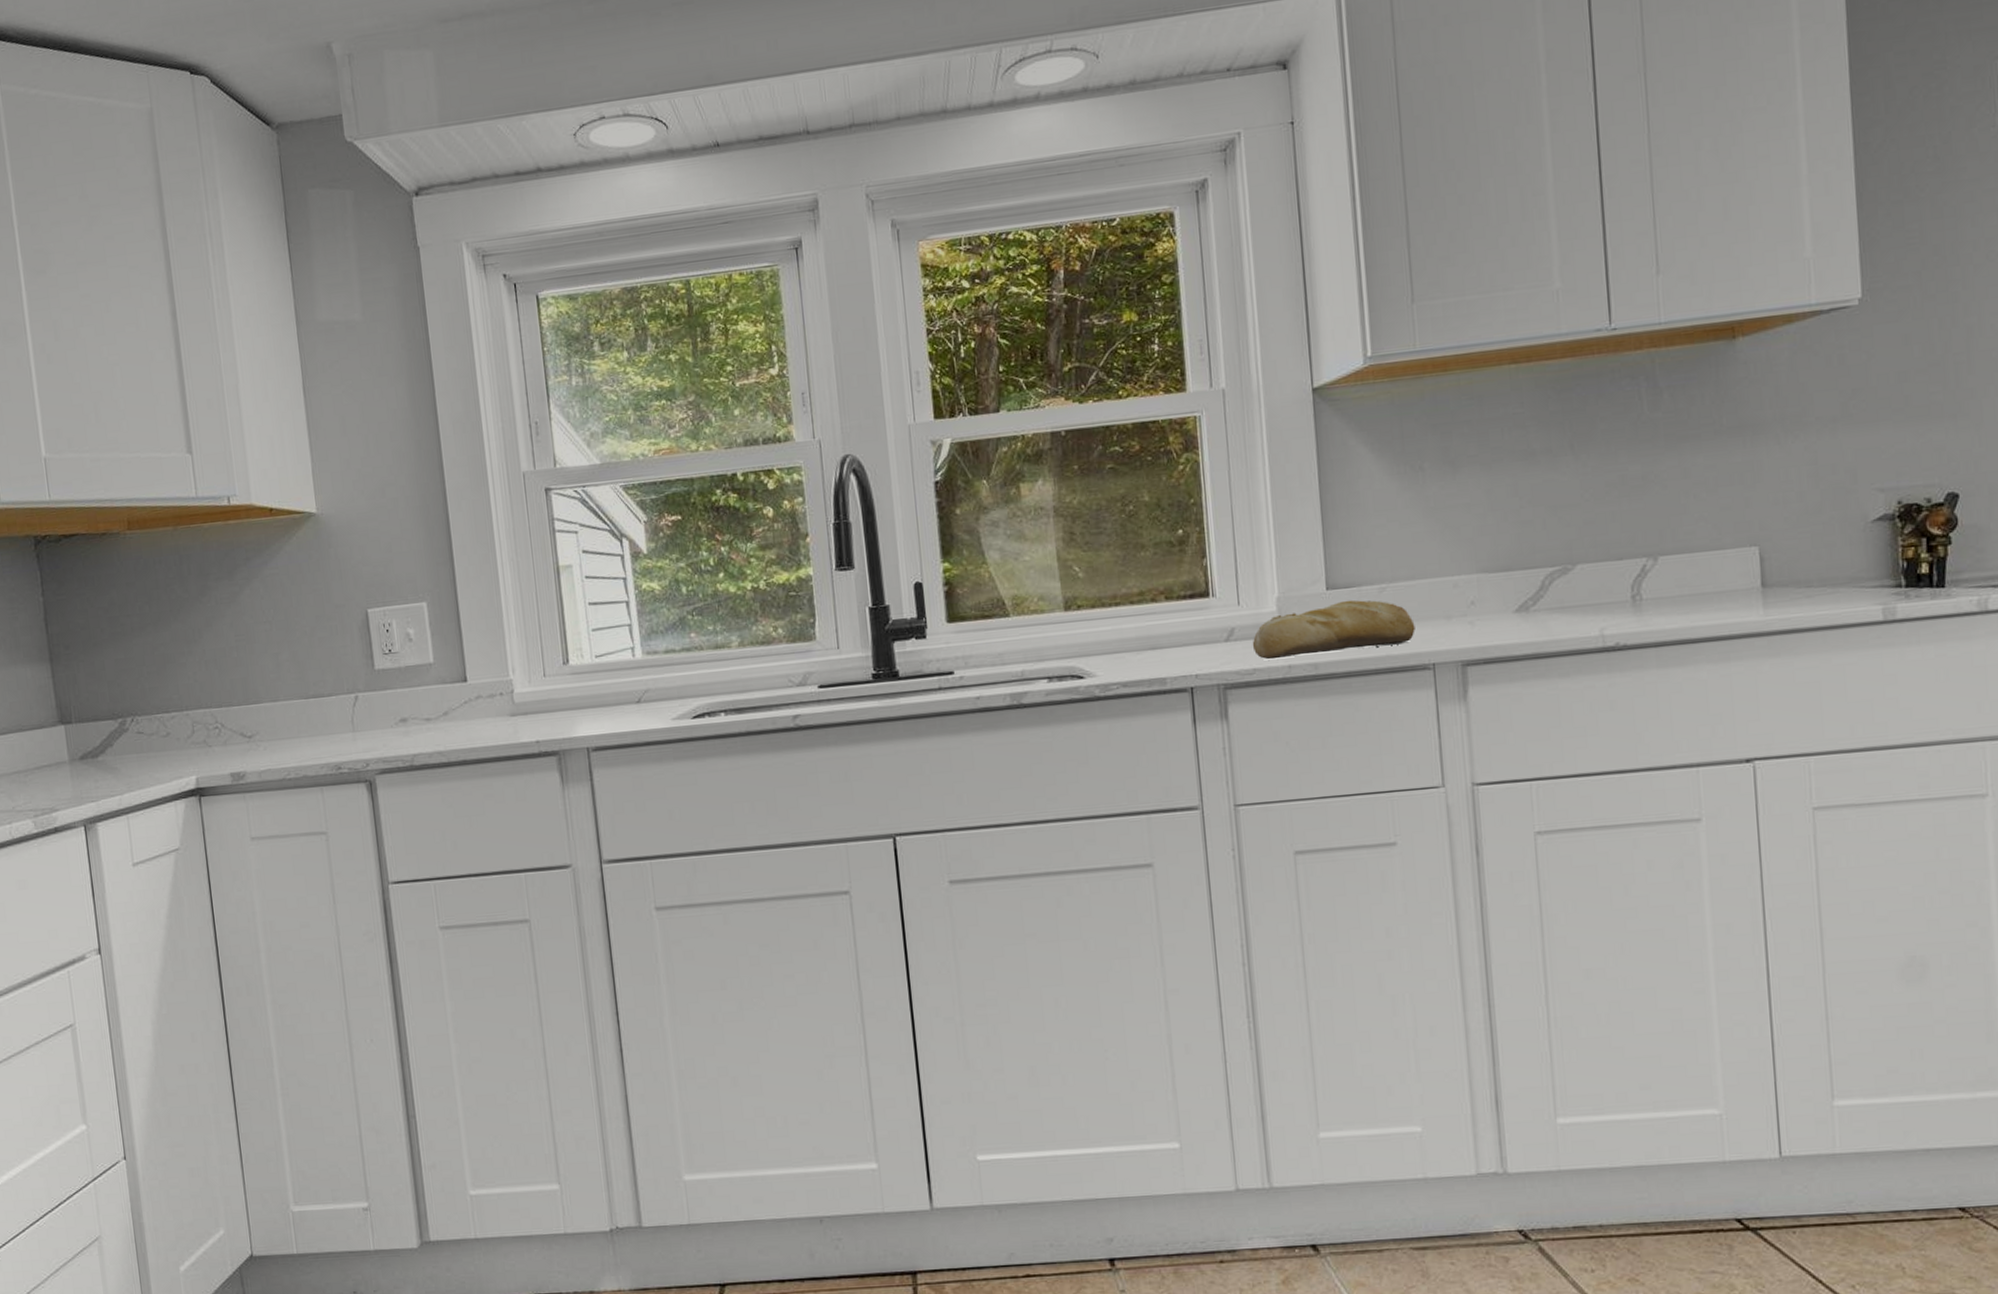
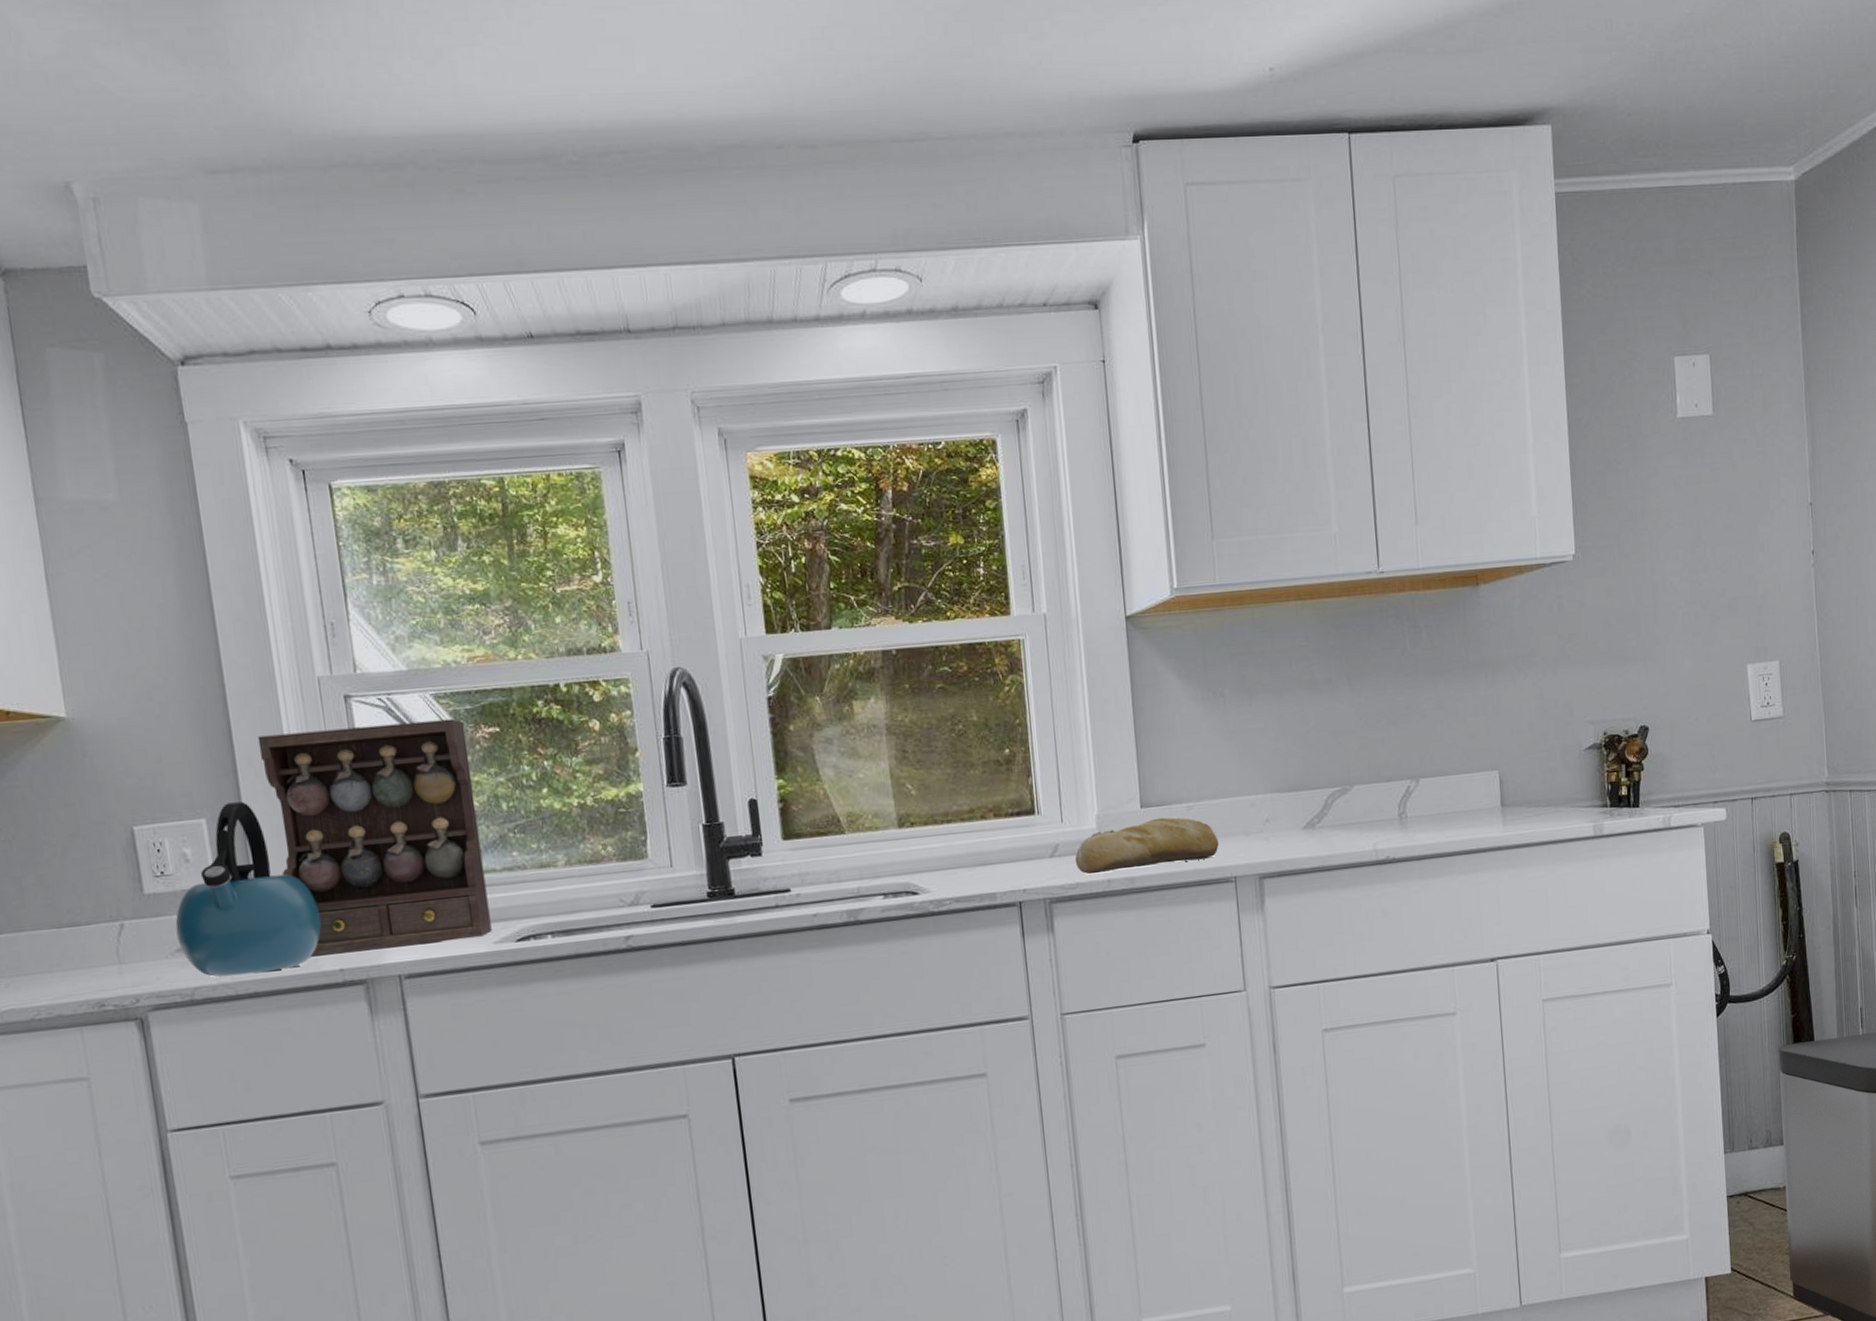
kettle: none [399,586,522,746] -> present [175,801,322,977]
spice rack: none [471,508,671,727] -> present [257,718,492,955]

